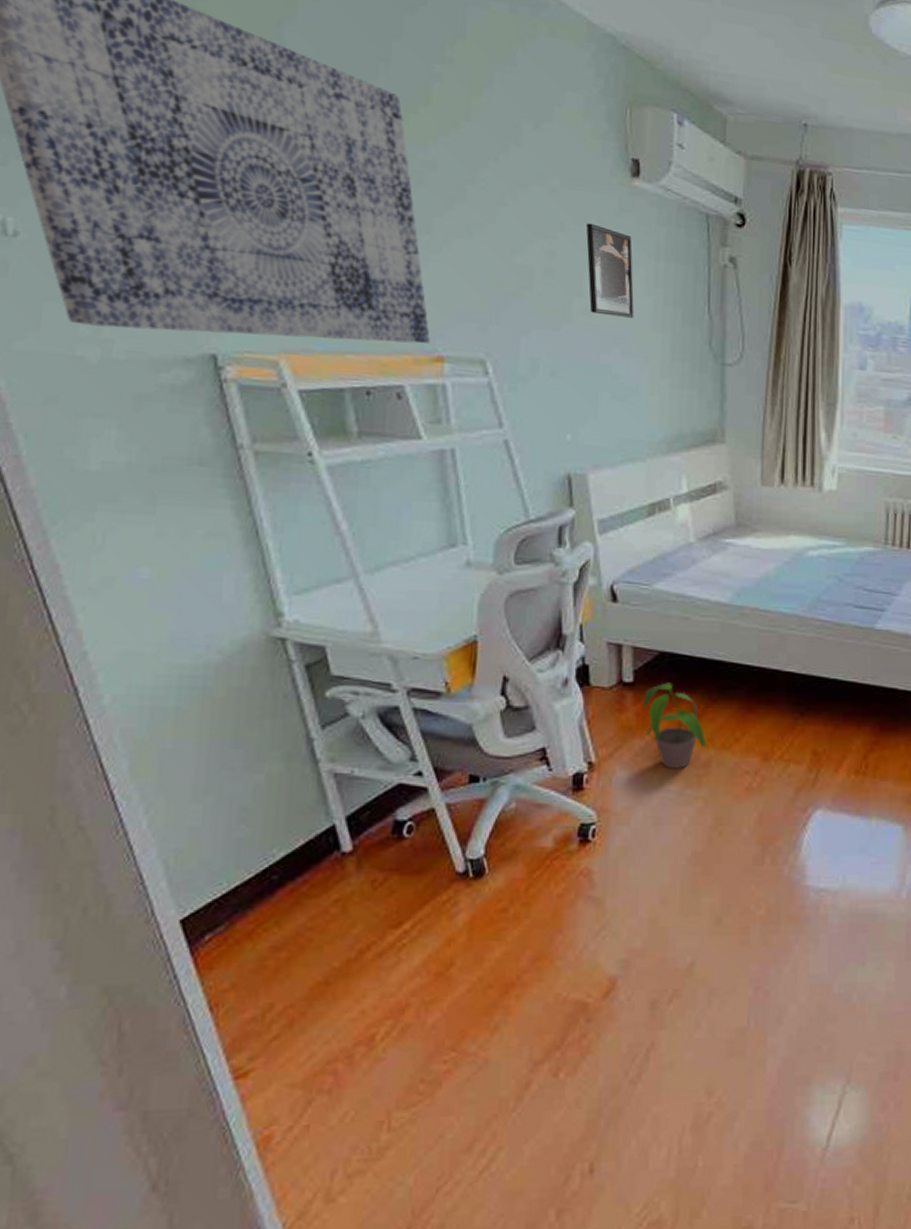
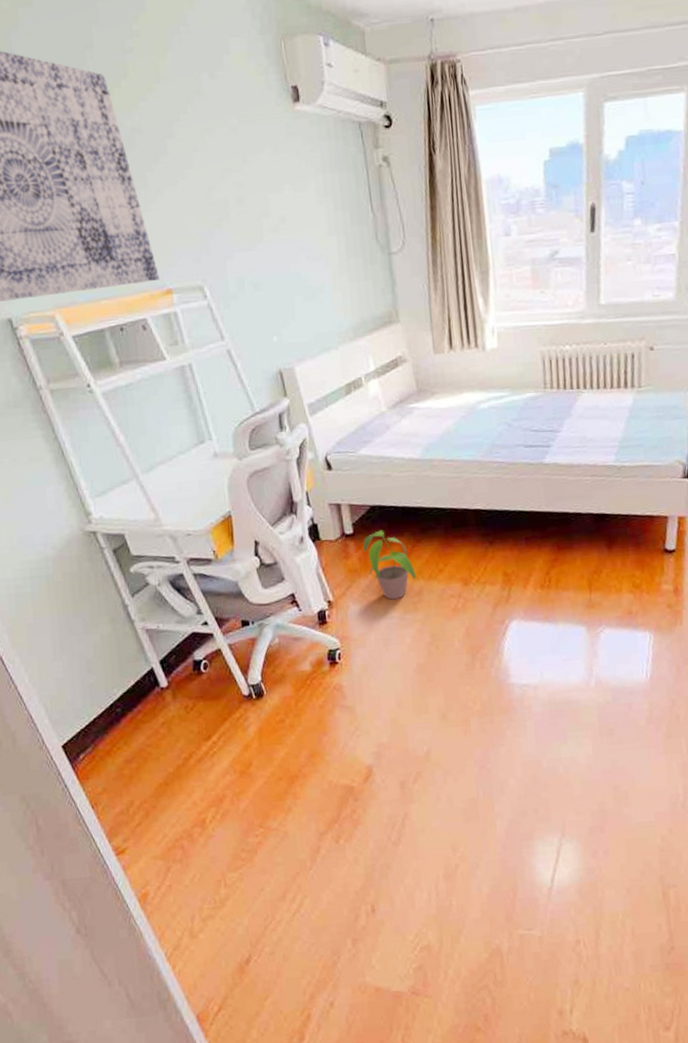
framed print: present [585,223,635,318] -> none [263,151,312,230]

